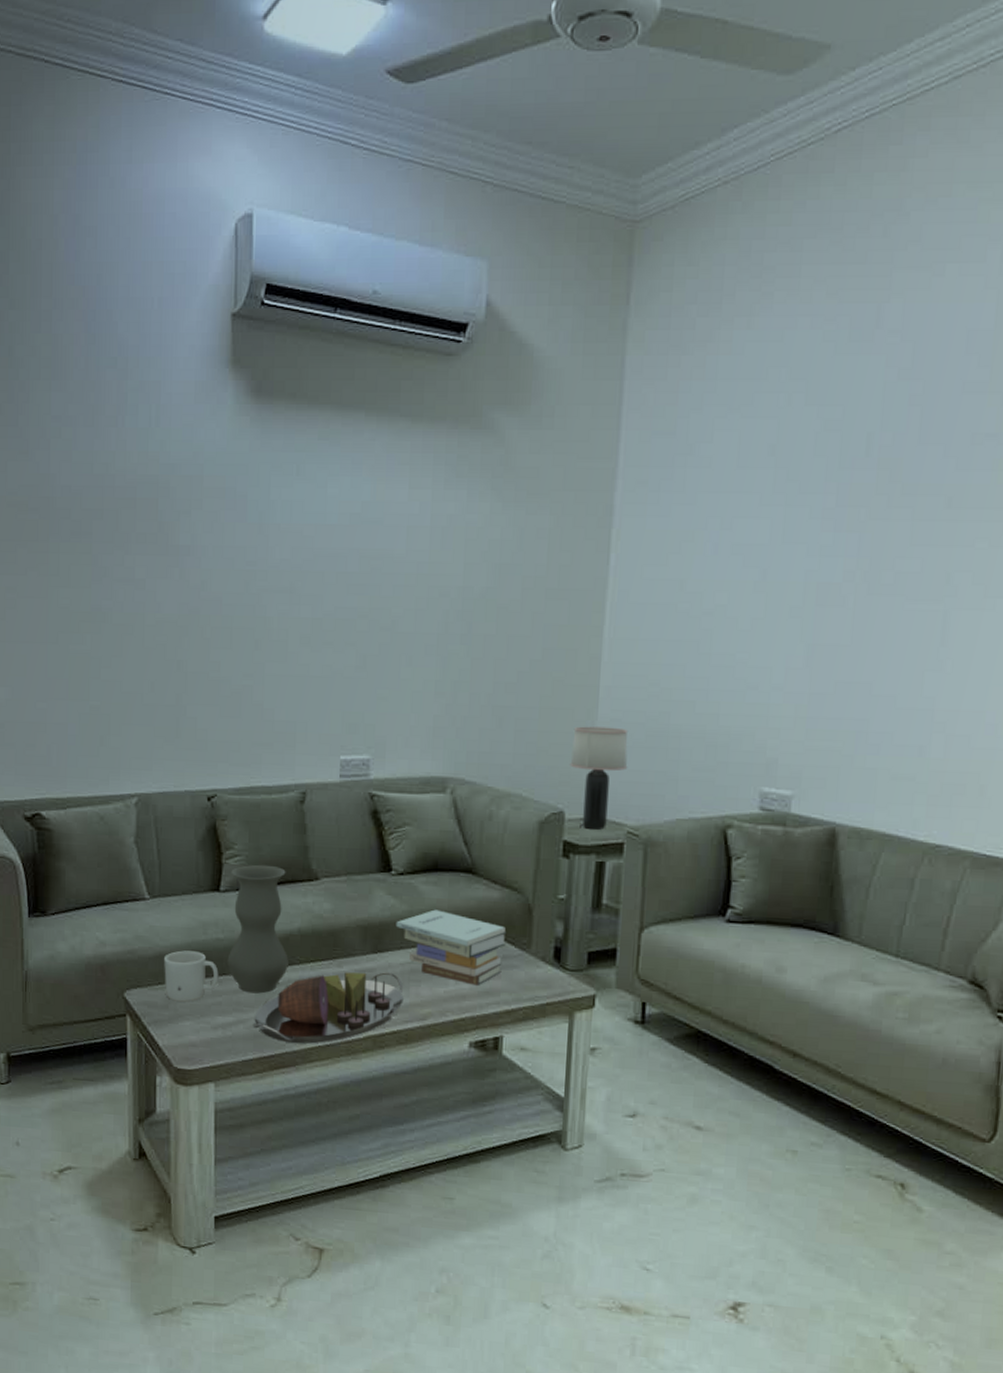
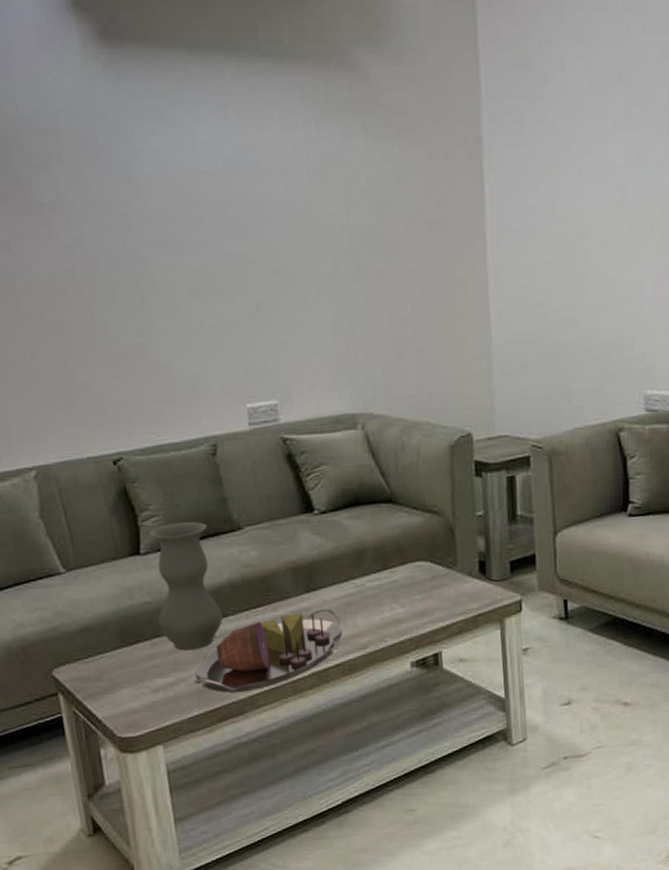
mug: present [164,950,219,1002] -> none [90,618,152,672]
books: present [395,909,507,987] -> none [325,542,433,609]
table lamp: present [570,726,629,830] -> none [471,349,525,447]

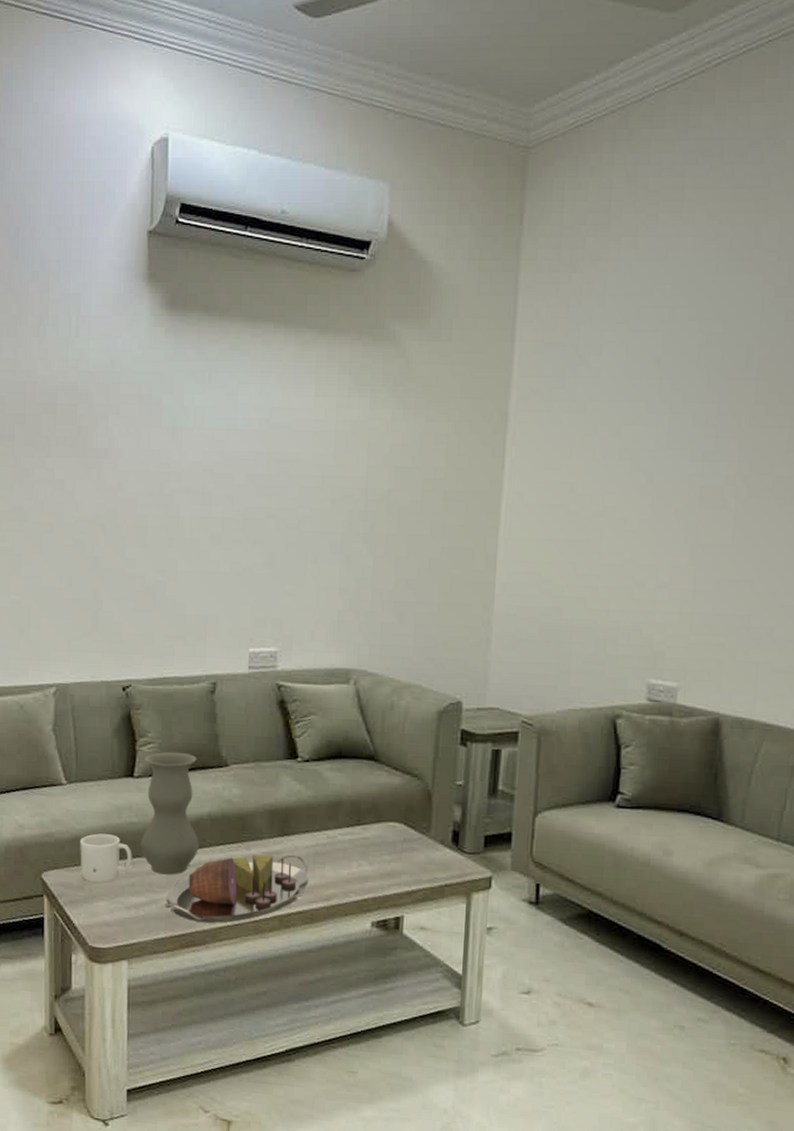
mug: none [90,618,152,672] -> present [80,833,132,883]

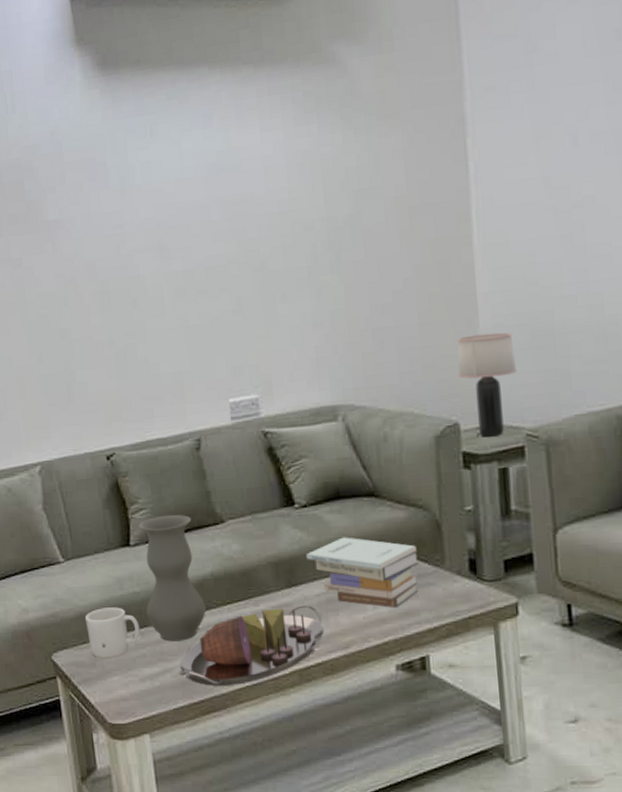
books: none [301,795,407,869] -> present [305,537,419,609]
table lamp: none [467,621,523,719] -> present [456,332,518,437]

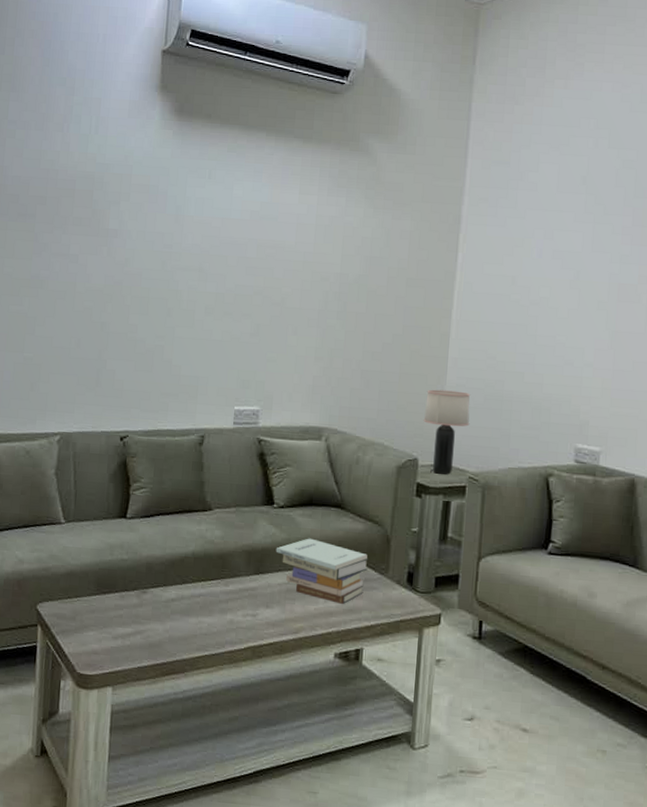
mug: present [85,607,141,658] -> none [73,569,122,615]
vase: present [138,514,206,642] -> none [129,496,184,608]
serving tray: present [179,605,324,686] -> none [148,590,280,653]

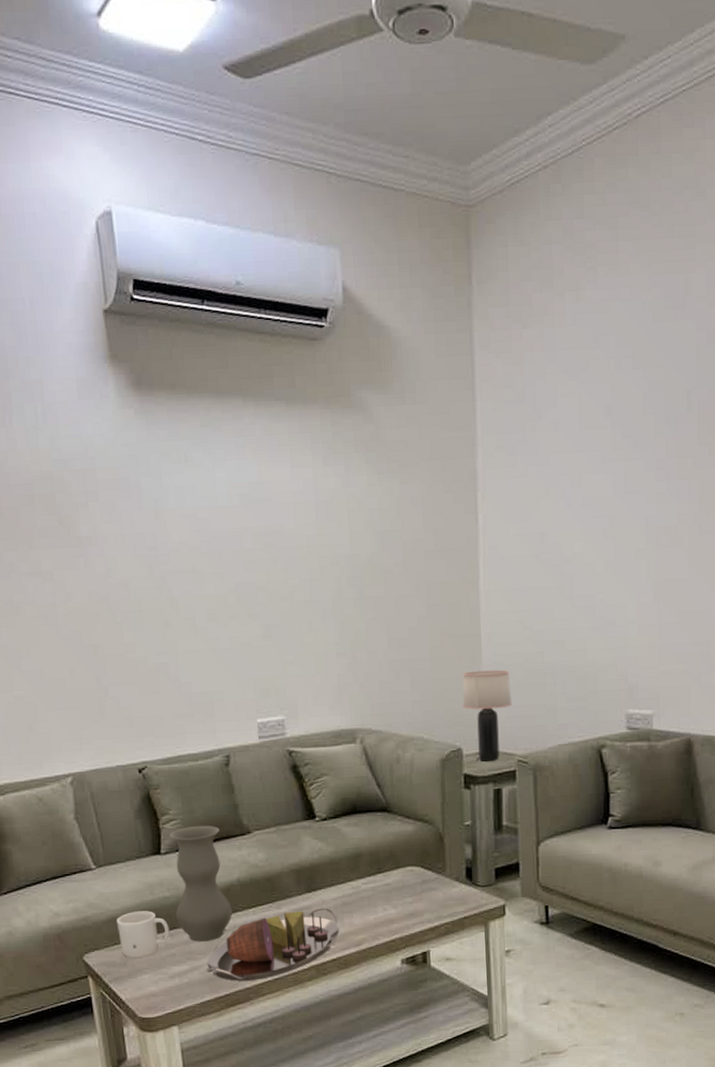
mug: none [73,569,122,615] -> present [117,911,170,958]
vase: none [129,496,184,608] -> present [169,825,233,942]
serving tray: none [148,590,280,653] -> present [206,908,340,981]
books: present [275,538,368,605] -> none [324,847,424,911]

